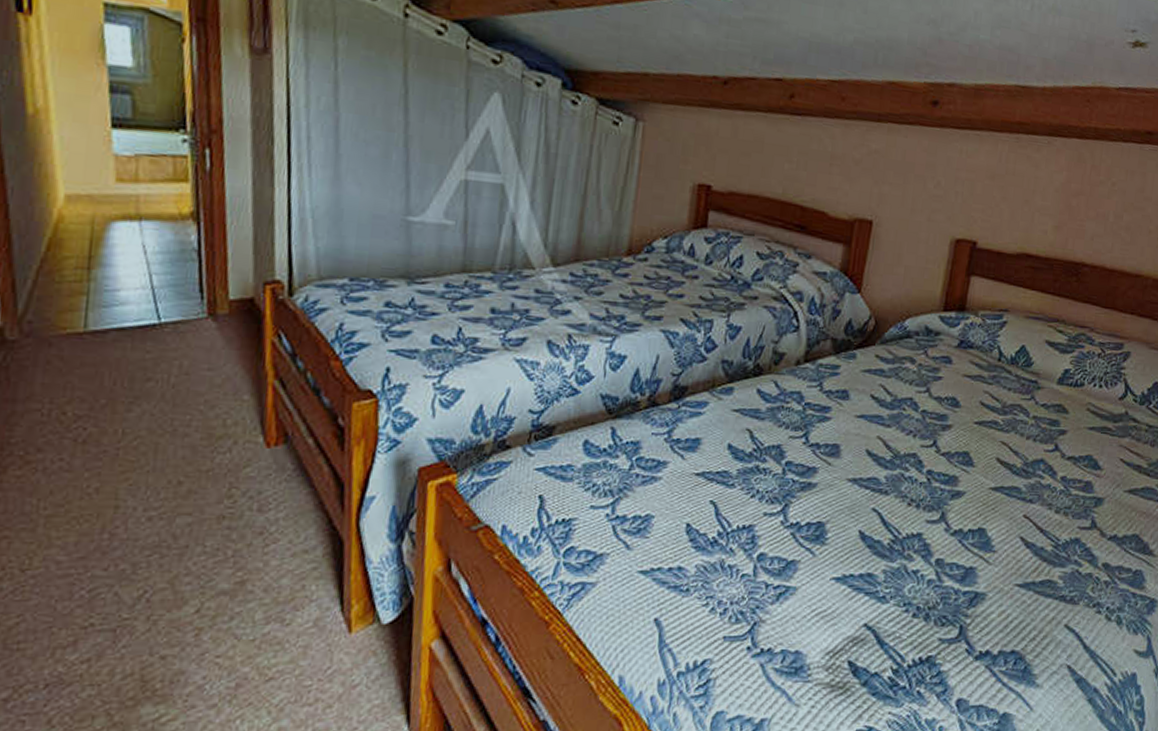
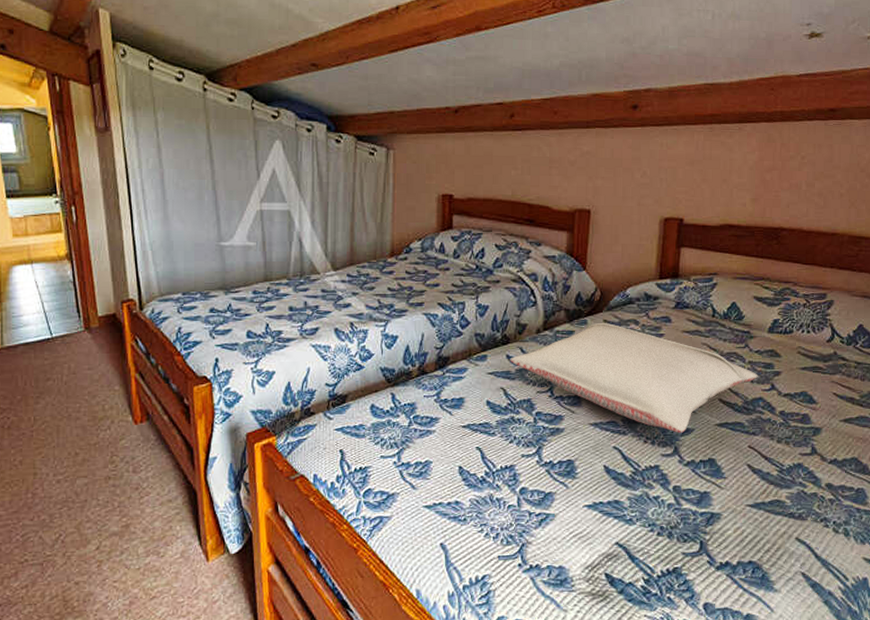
pillow: none [760,358,1042,496] -> present [510,323,758,433]

